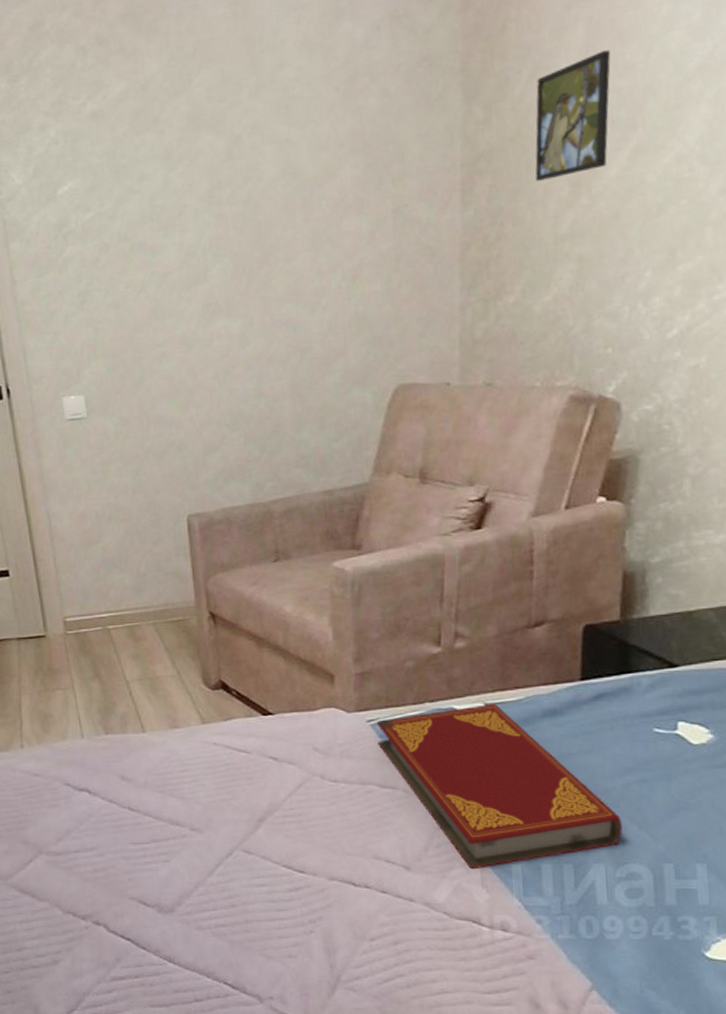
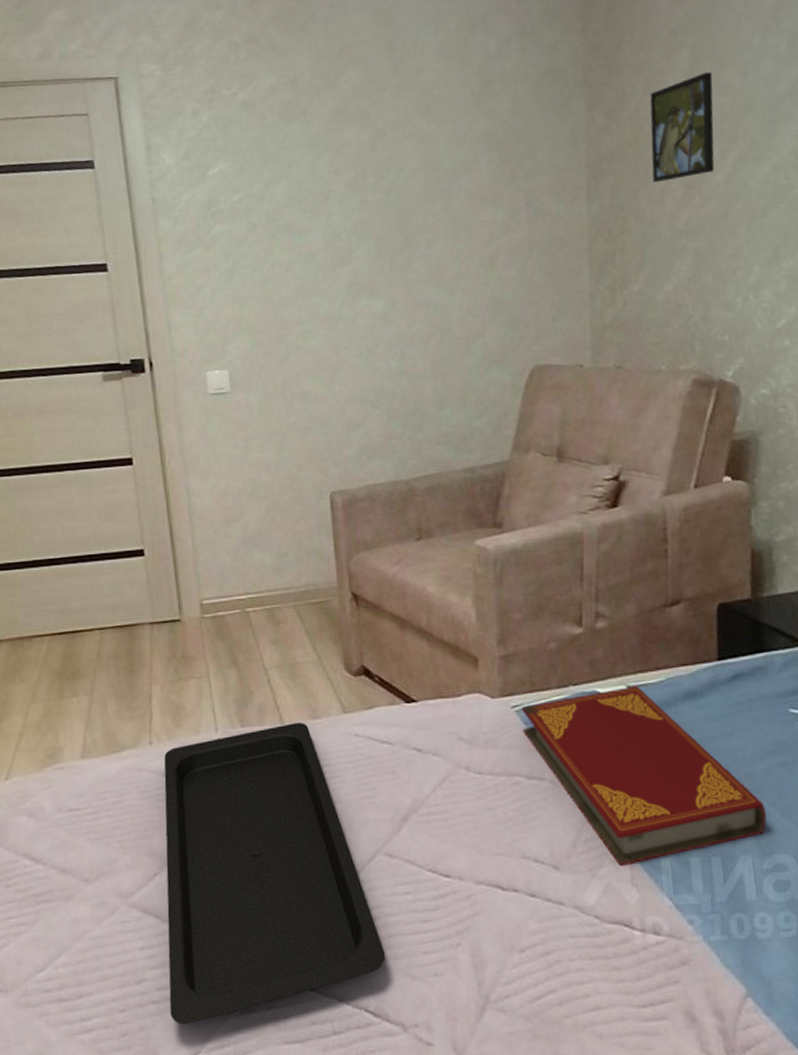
serving tray: none [35,730,243,986] -> present [164,722,386,1024]

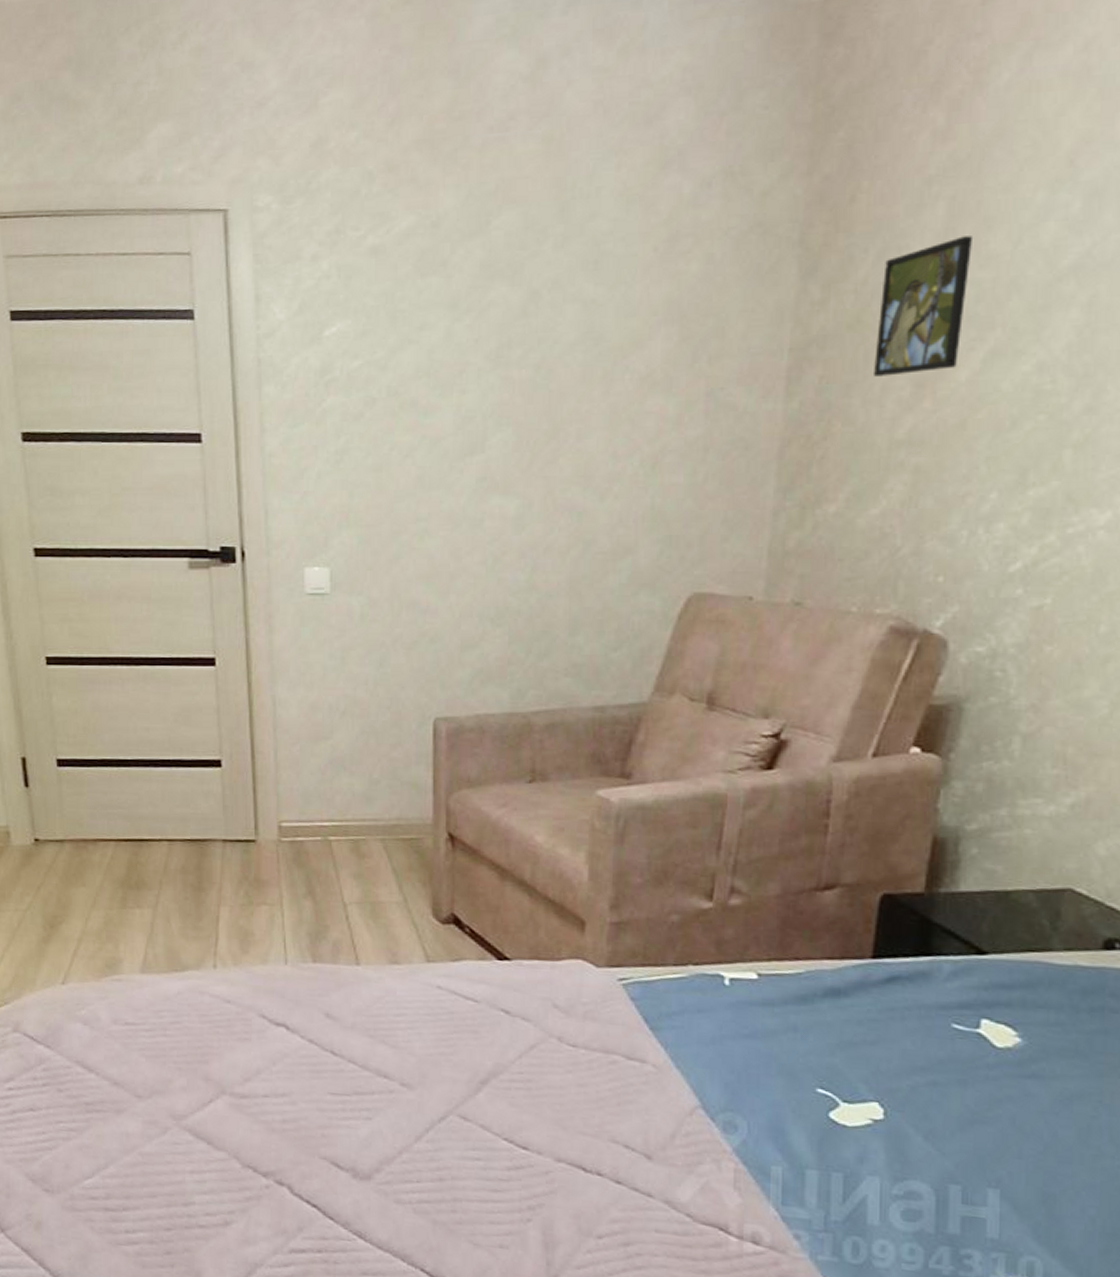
serving tray: present [164,722,386,1024] -> none [216,964,449,1253]
hardback book: present [521,686,767,867] -> none [628,974,905,1167]

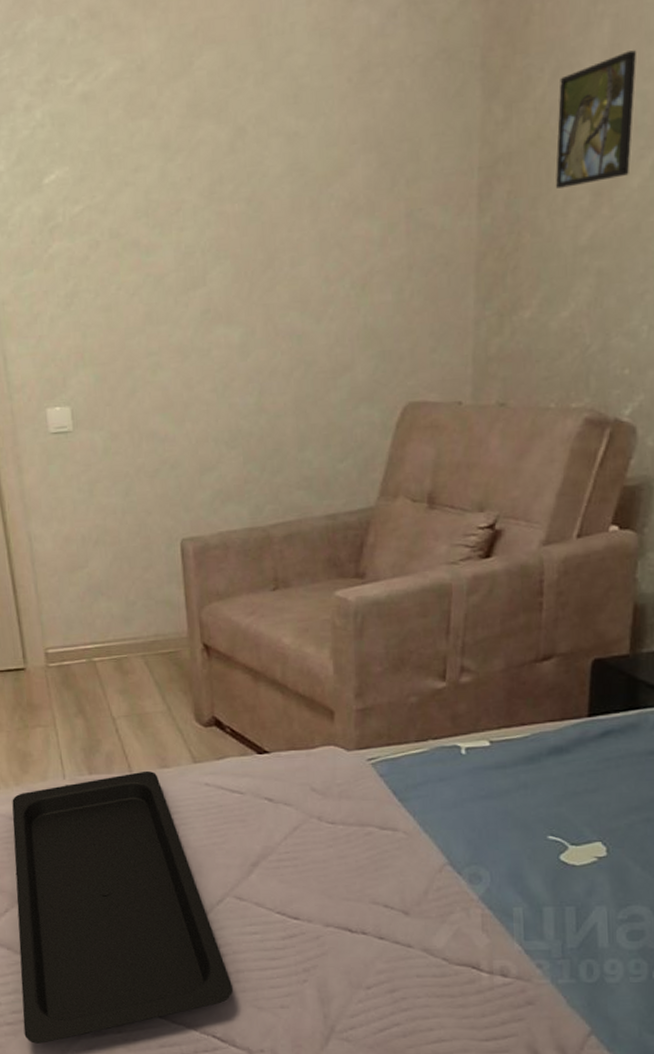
serving tray: none [216,964,449,1253] -> present [12,770,234,1044]

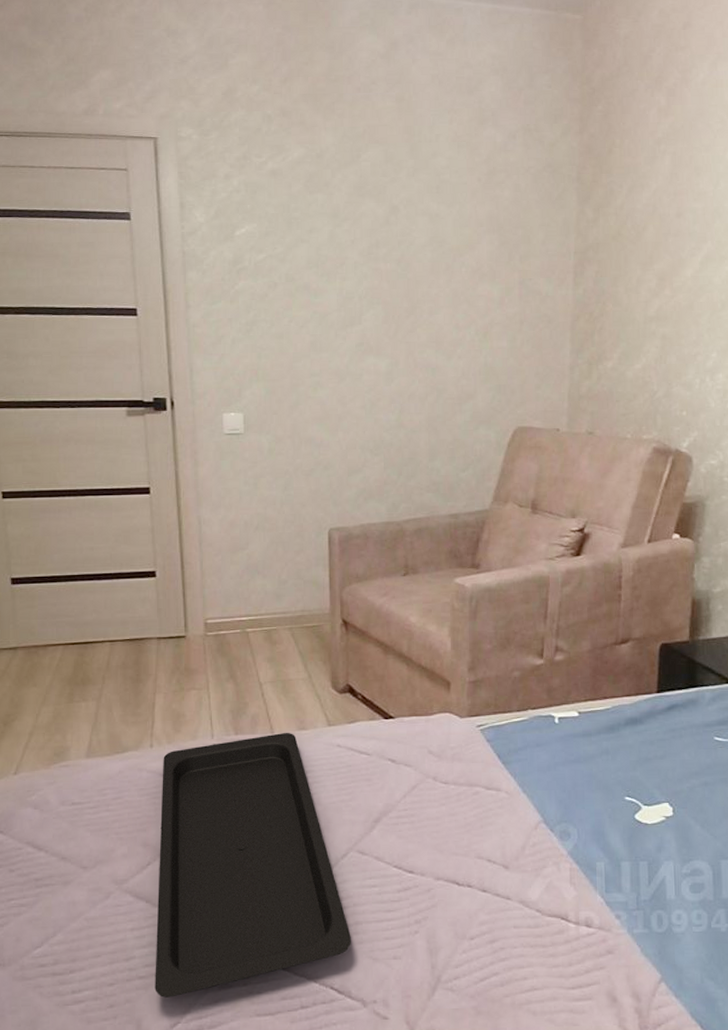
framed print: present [555,50,636,189] -> none [630,179,689,272]

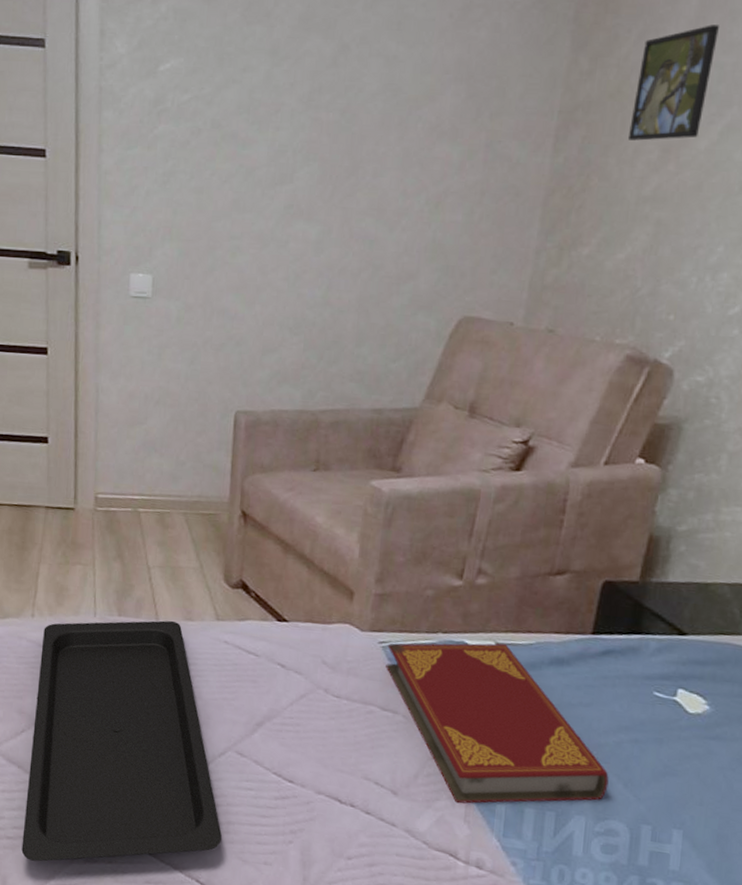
hardback book: none [485,712,688,868] -> present [386,643,609,804]
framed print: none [630,179,689,272] -> present [627,25,719,141]

